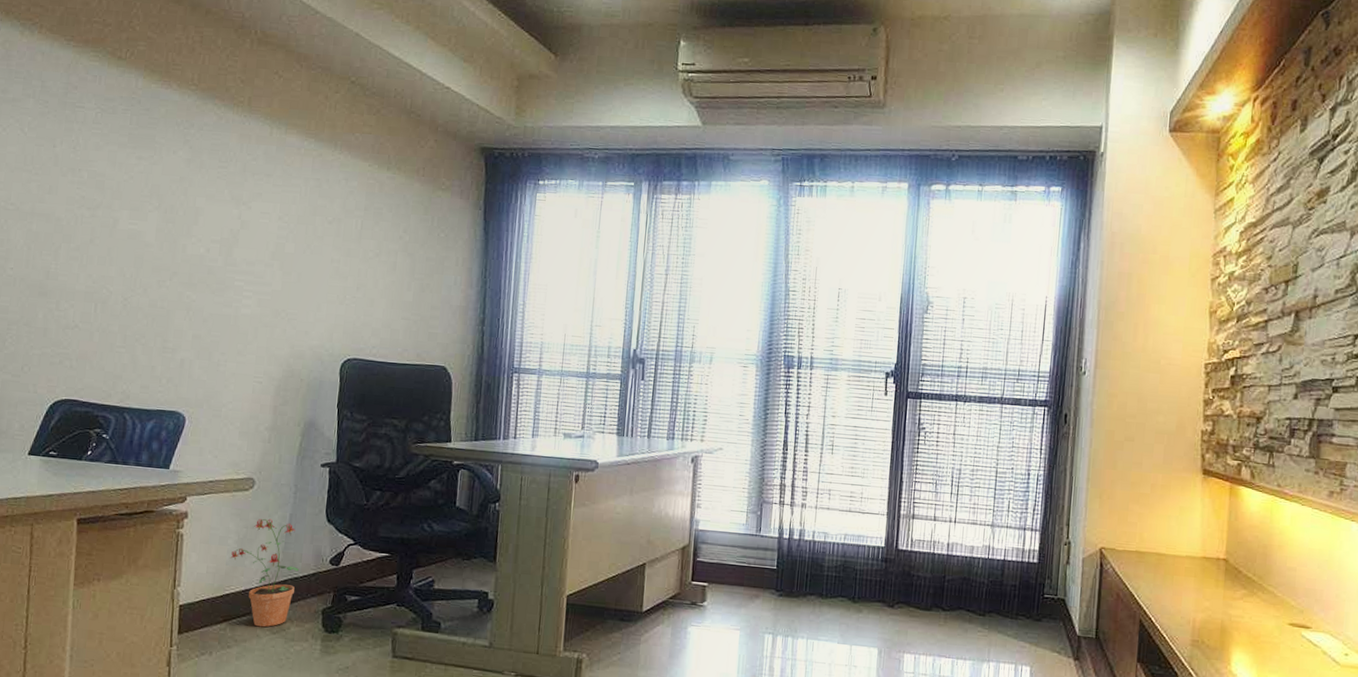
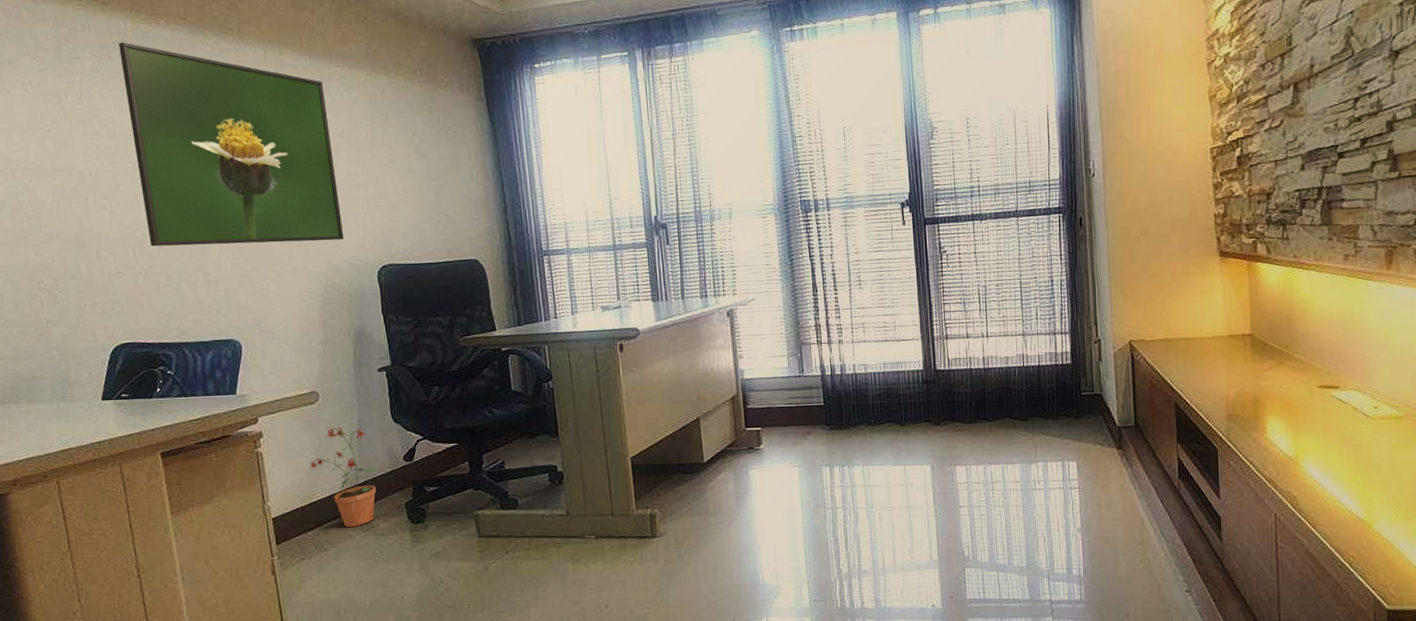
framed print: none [114,98,323,327] -> present [118,41,344,247]

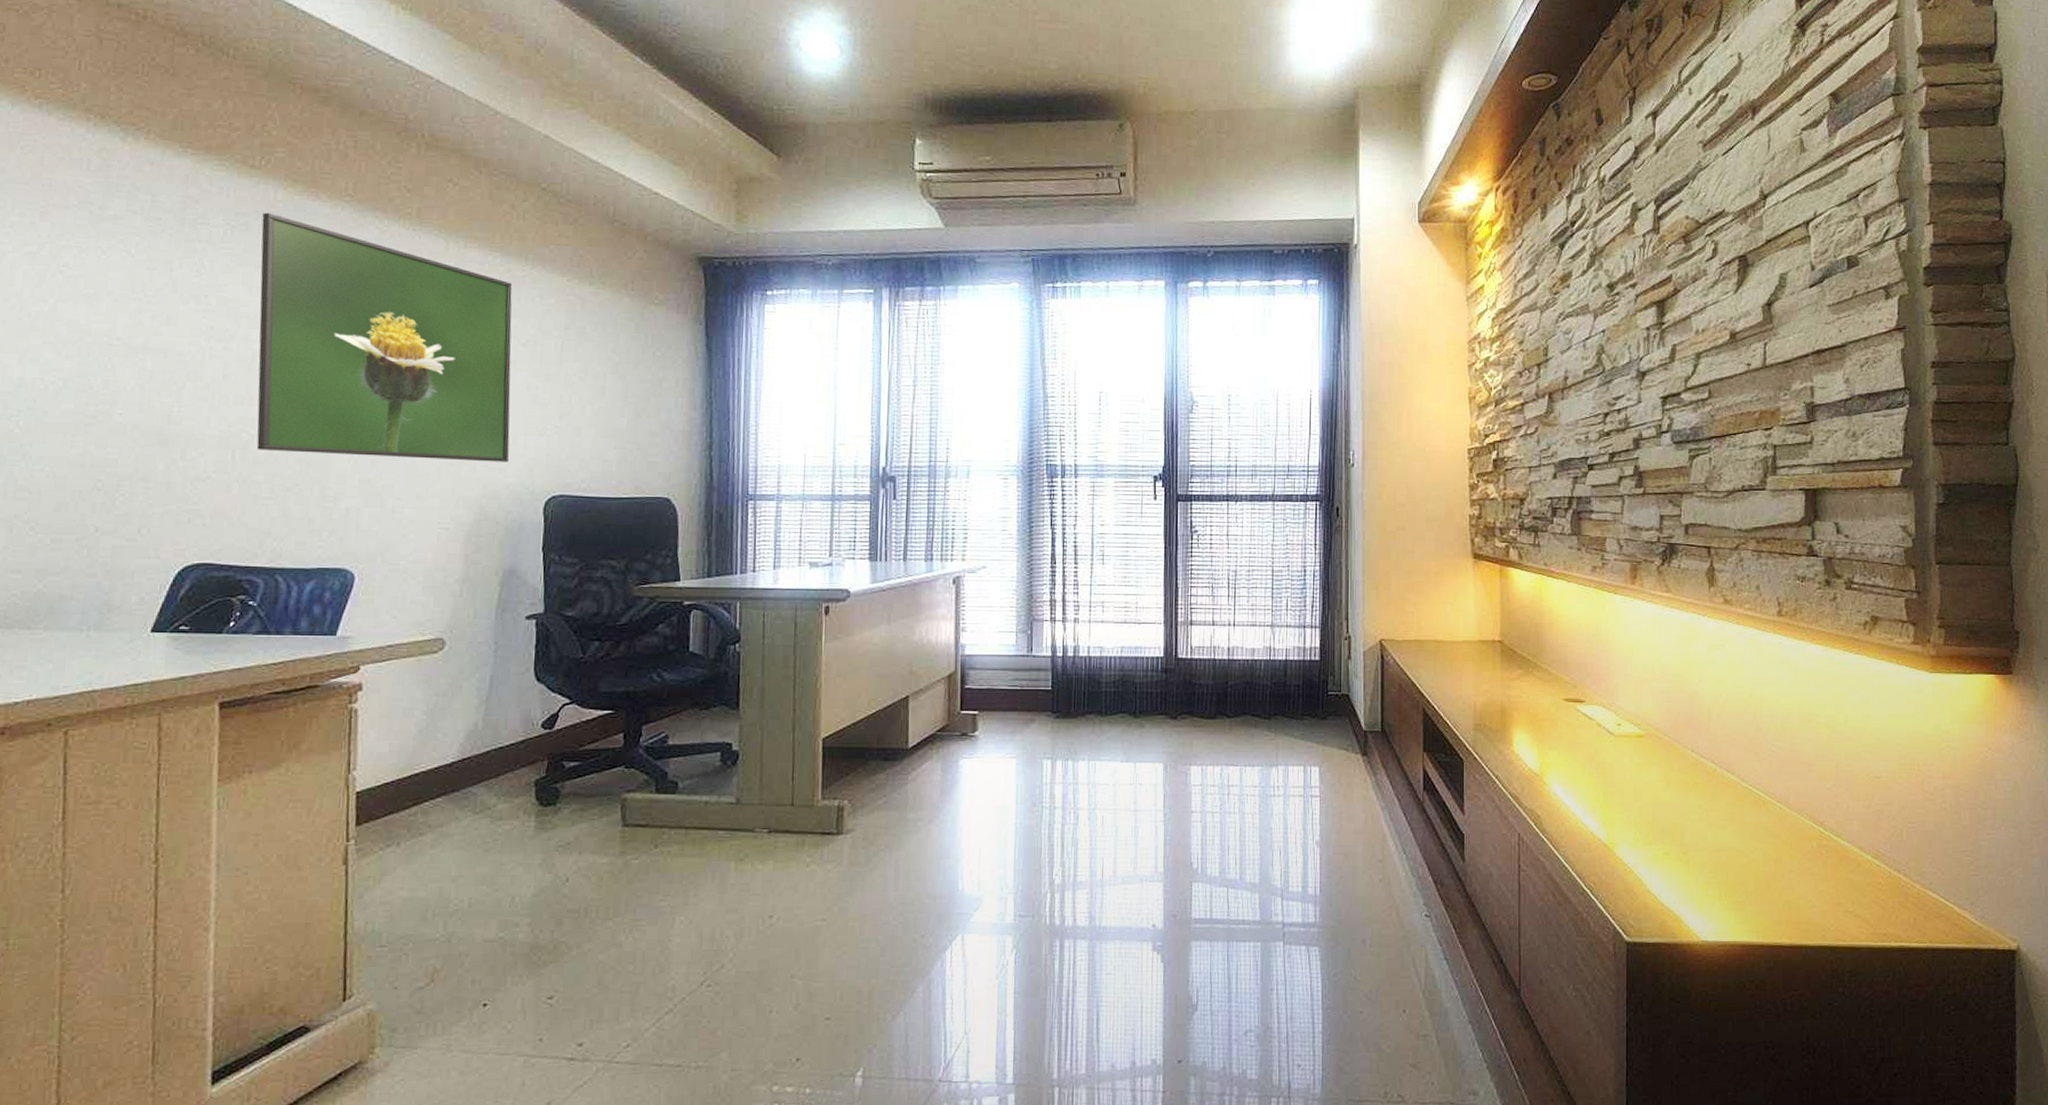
potted plant: present [310,427,376,528] -> none [418,683,504,808]

